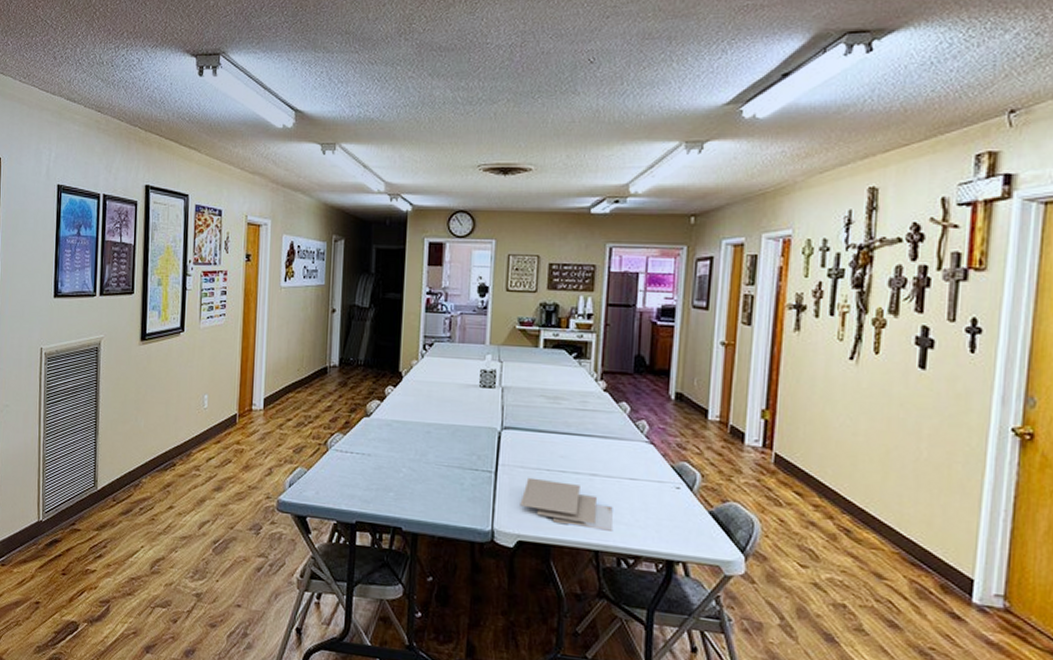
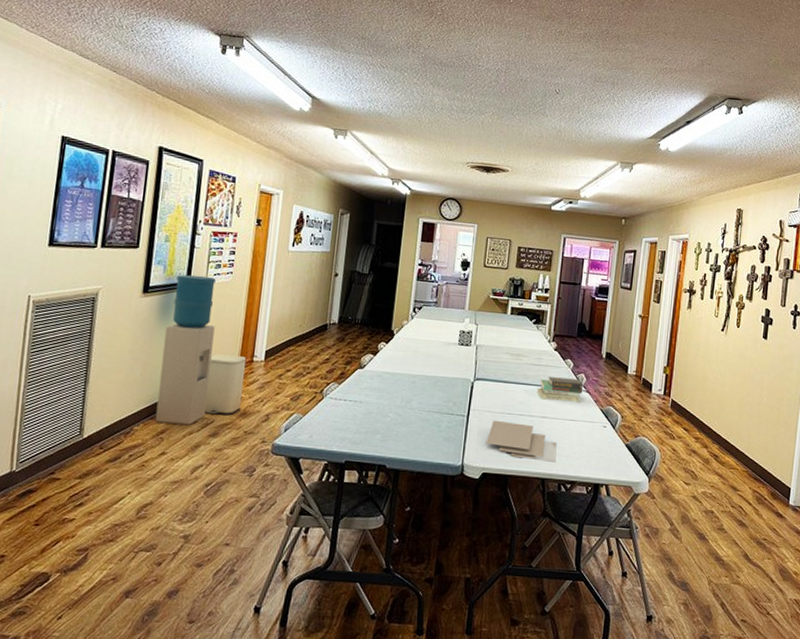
water cooler: none [161,319,212,478] -> present [155,274,216,425]
pedal bin: none [207,403,246,469] -> present [204,354,247,416]
books: none [582,424,646,457] -> present [536,377,583,402]

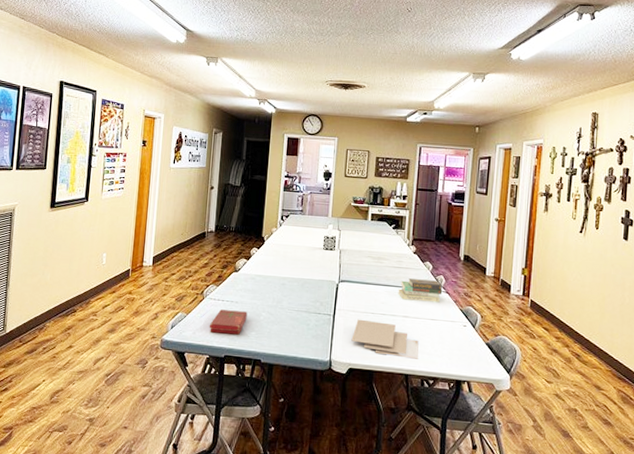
water cooler: present [155,274,216,425] -> none [63,191,110,322]
pedal bin: present [204,354,247,416] -> none [103,260,138,314]
book: none [328,410,373,438] -> present [209,309,248,335]

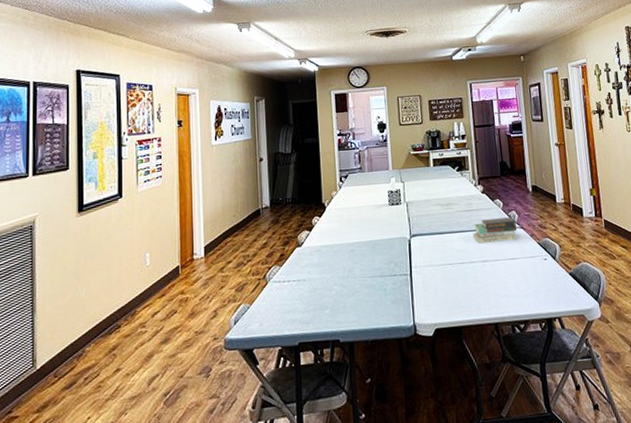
book: present [209,309,248,335] -> none [277,288,318,320]
papers: present [351,319,419,359] -> none [433,271,506,307]

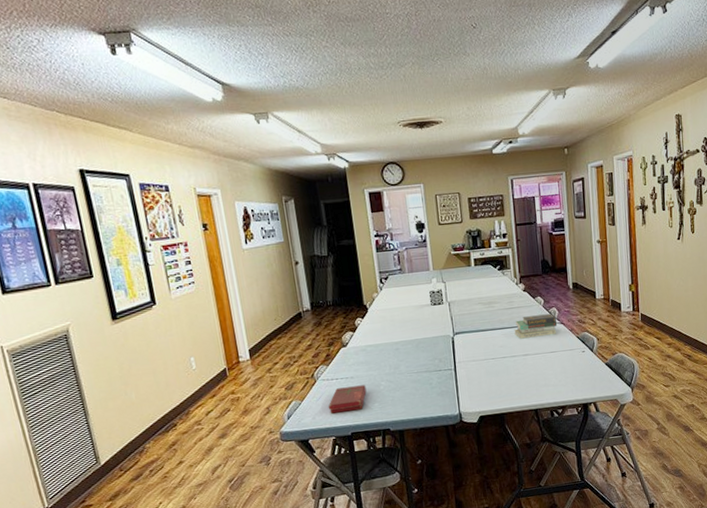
book: none [277,288,318,320] -> present [328,385,367,414]

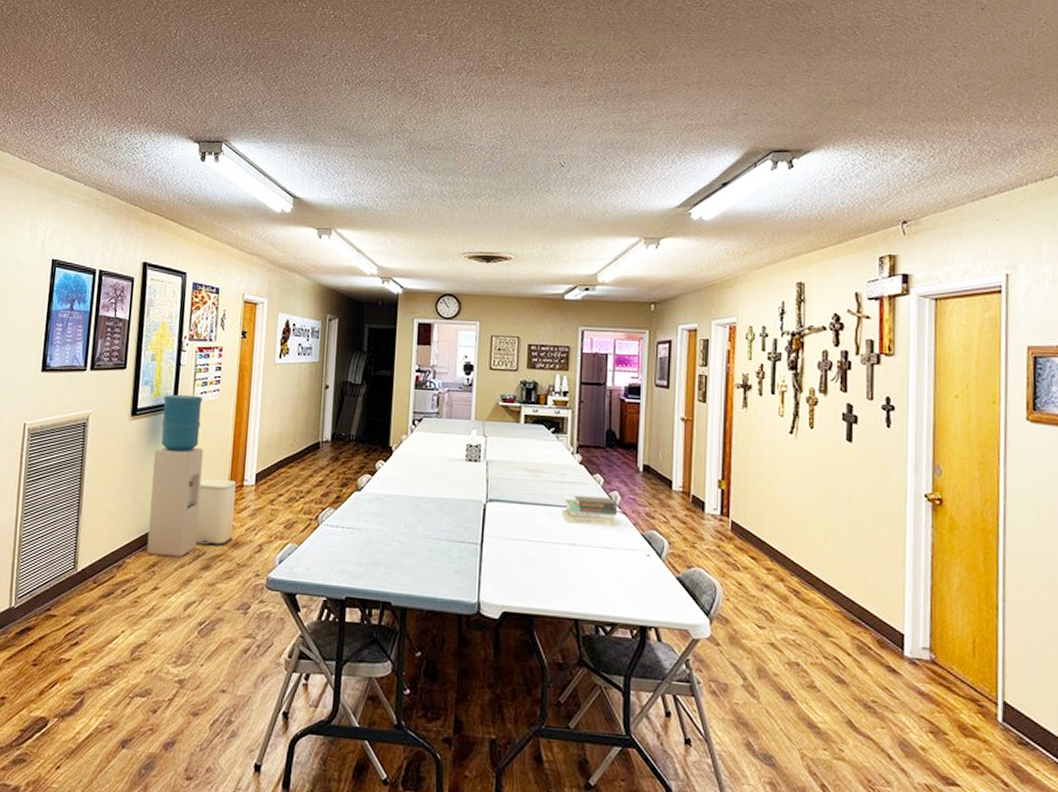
water cooler: none [140,290,210,436] -> present [146,394,204,557]
pedal bin: none [197,359,241,419] -> present [196,479,237,546]
book: present [328,385,367,414] -> none [325,539,373,571]

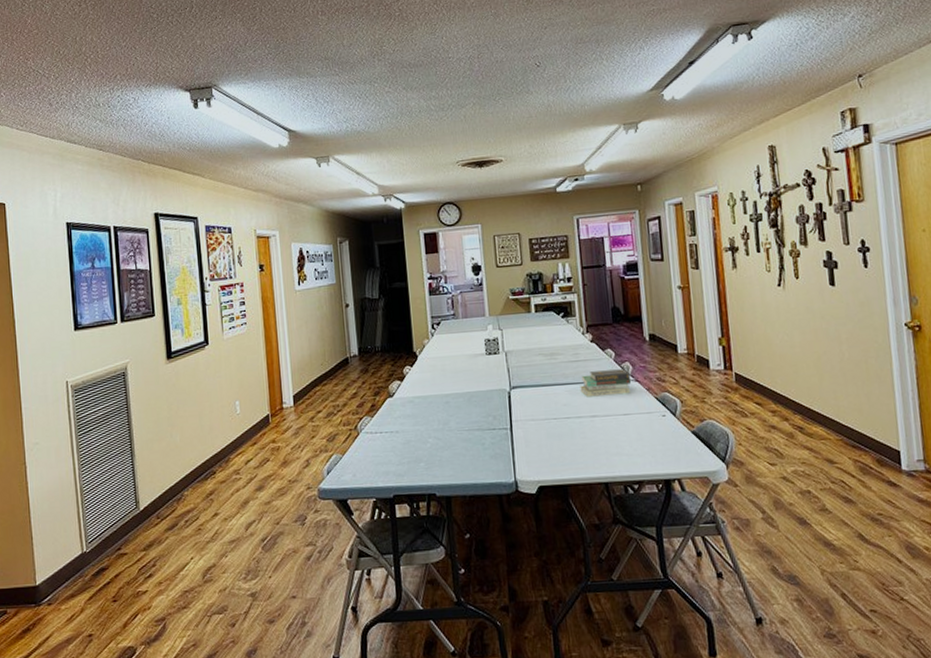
water cooler: present [146,394,204,557] -> none [194,331,248,484]
pedal bin: present [196,479,237,546] -> none [241,405,281,469]

